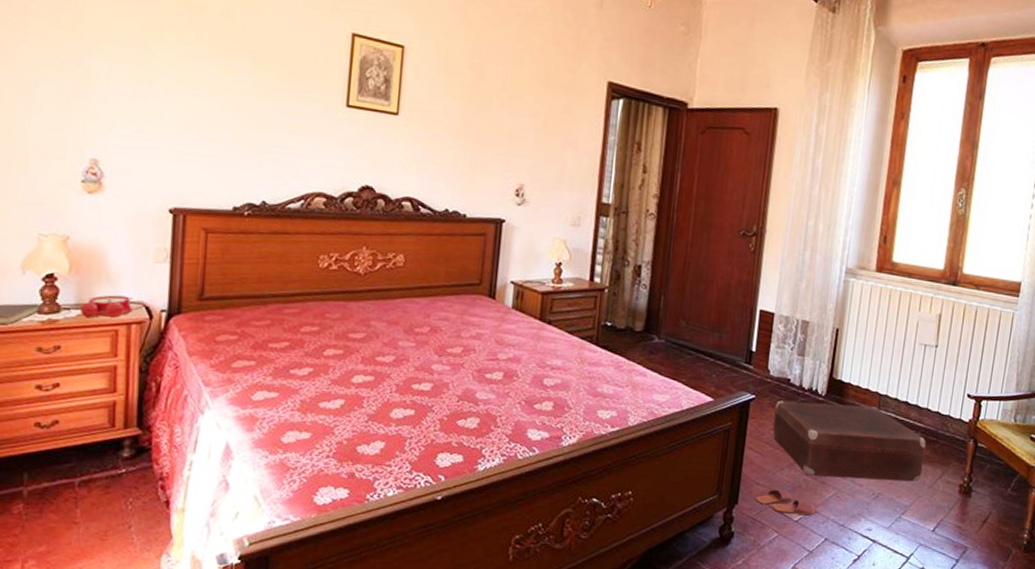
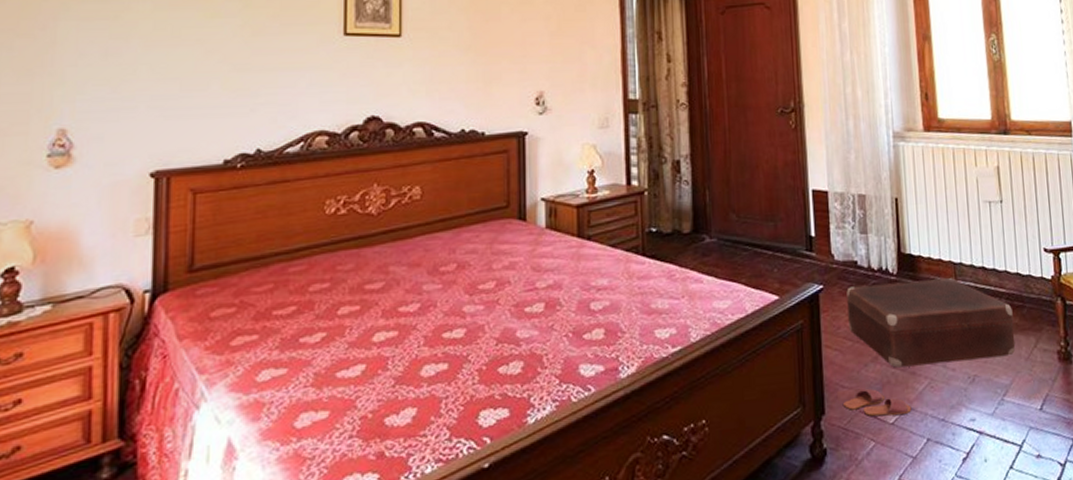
alarm clock: present [80,295,133,318] -> none [46,280,111,314]

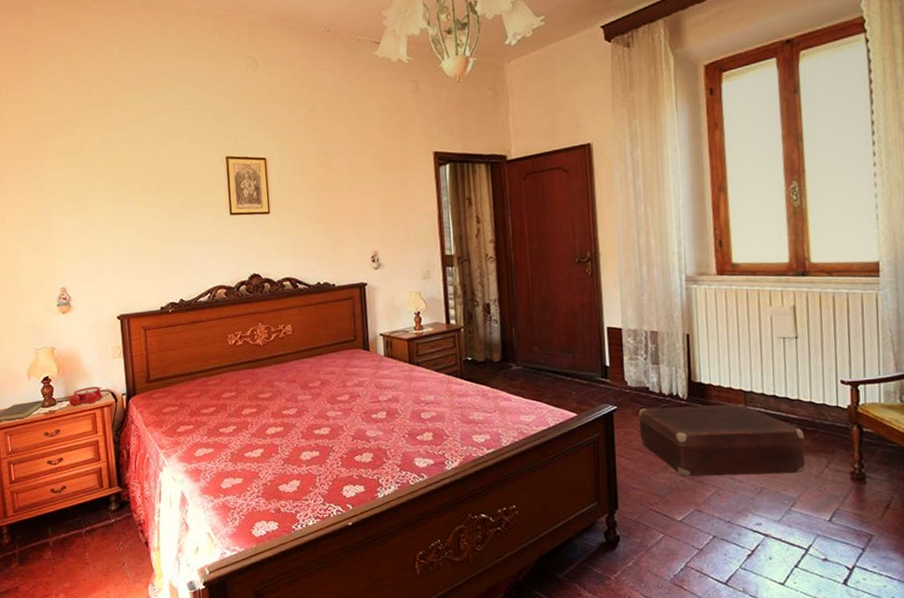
alarm clock: none [46,280,111,314] -> present [68,386,103,407]
slippers: present [844,389,912,417] -> none [635,492,699,515]

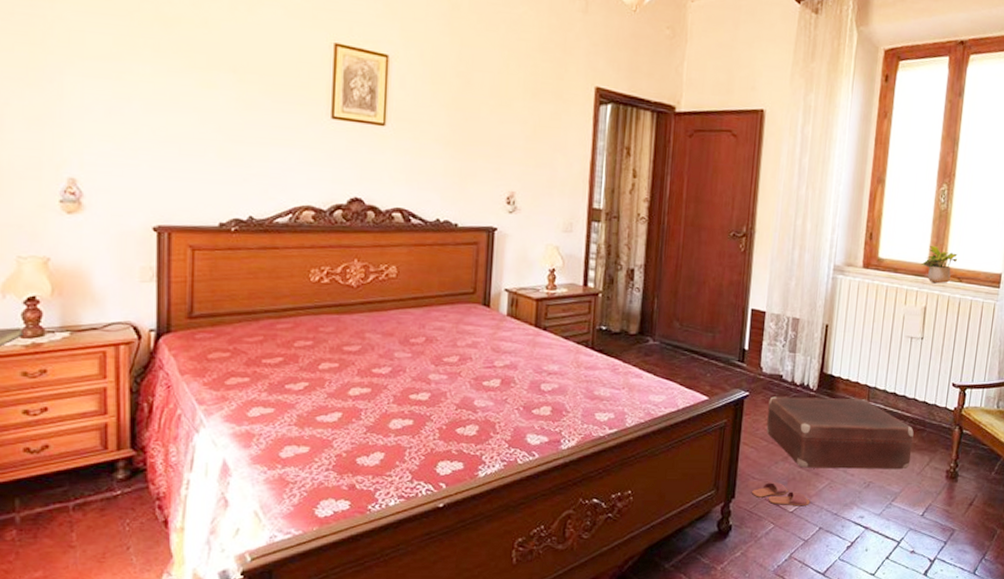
alarm clock: present [68,386,103,407] -> none [65,316,120,341]
slippers: none [635,492,699,515] -> present [752,482,810,507]
potted plant: none [781,243,822,281] -> present [921,245,957,284]

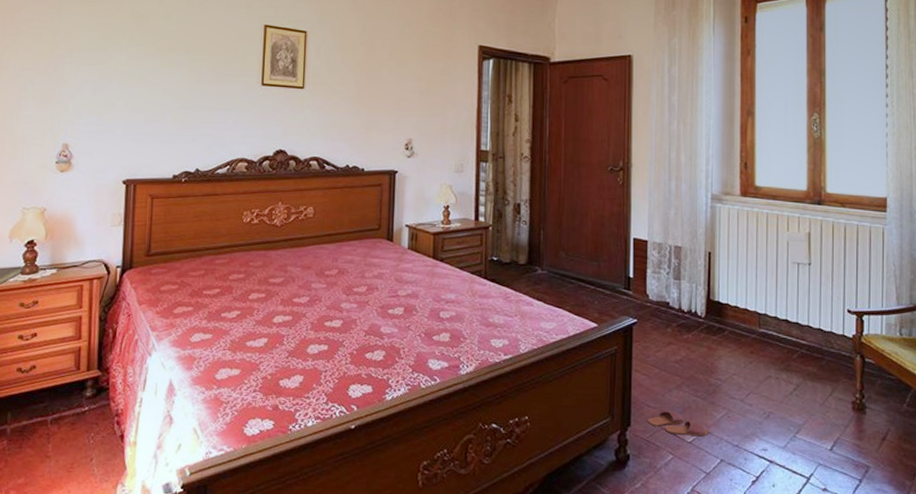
suitcase: present [766,396,914,470] -> none [657,323,812,400]
potted plant: present [921,245,957,284] -> none [800,172,837,210]

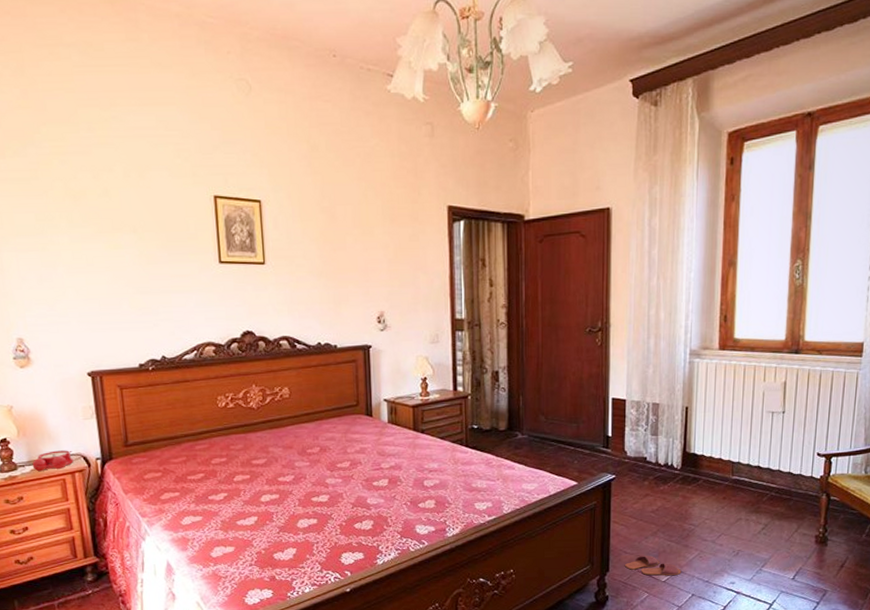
alarm clock: none [53,255,95,276] -> present [32,450,74,472]

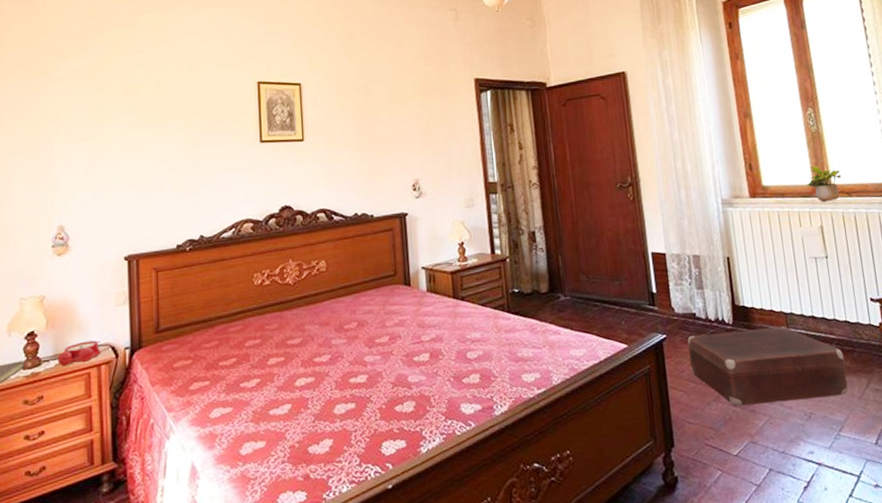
slippers: present [625,555,682,576] -> none [691,425,754,449]
suitcase: none [635,474,780,541] -> present [687,326,849,406]
potted plant: none [778,321,816,358] -> present [806,166,841,202]

